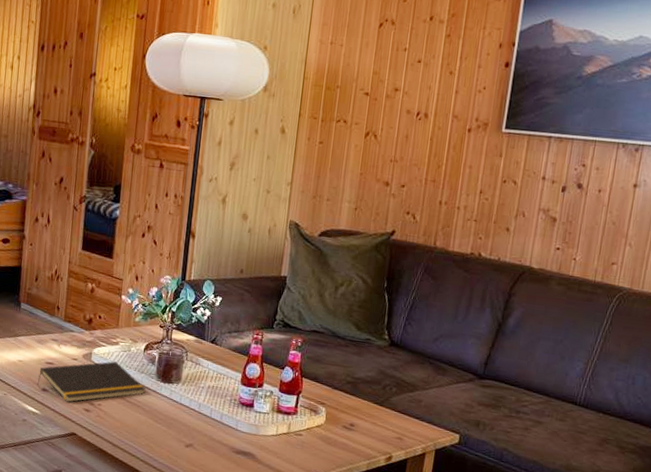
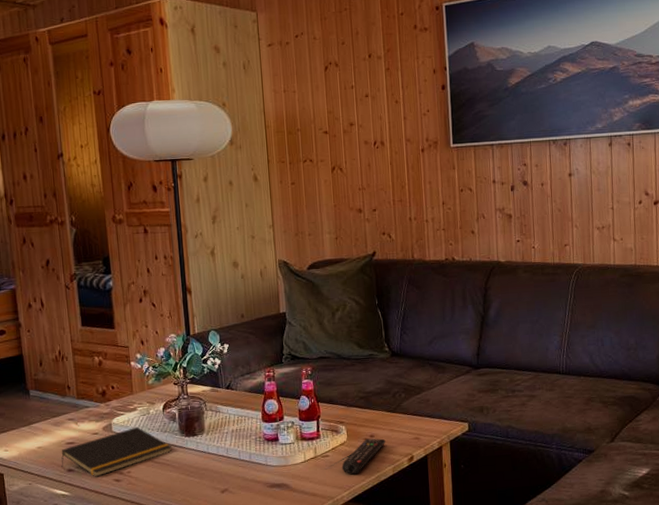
remote control: none [313,426,366,460] -> present [341,438,386,474]

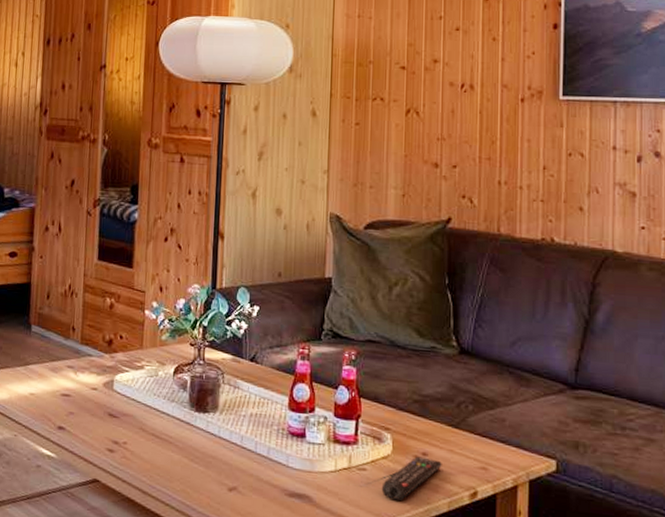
notepad: present [61,427,172,477] -> none [51,389,178,442]

